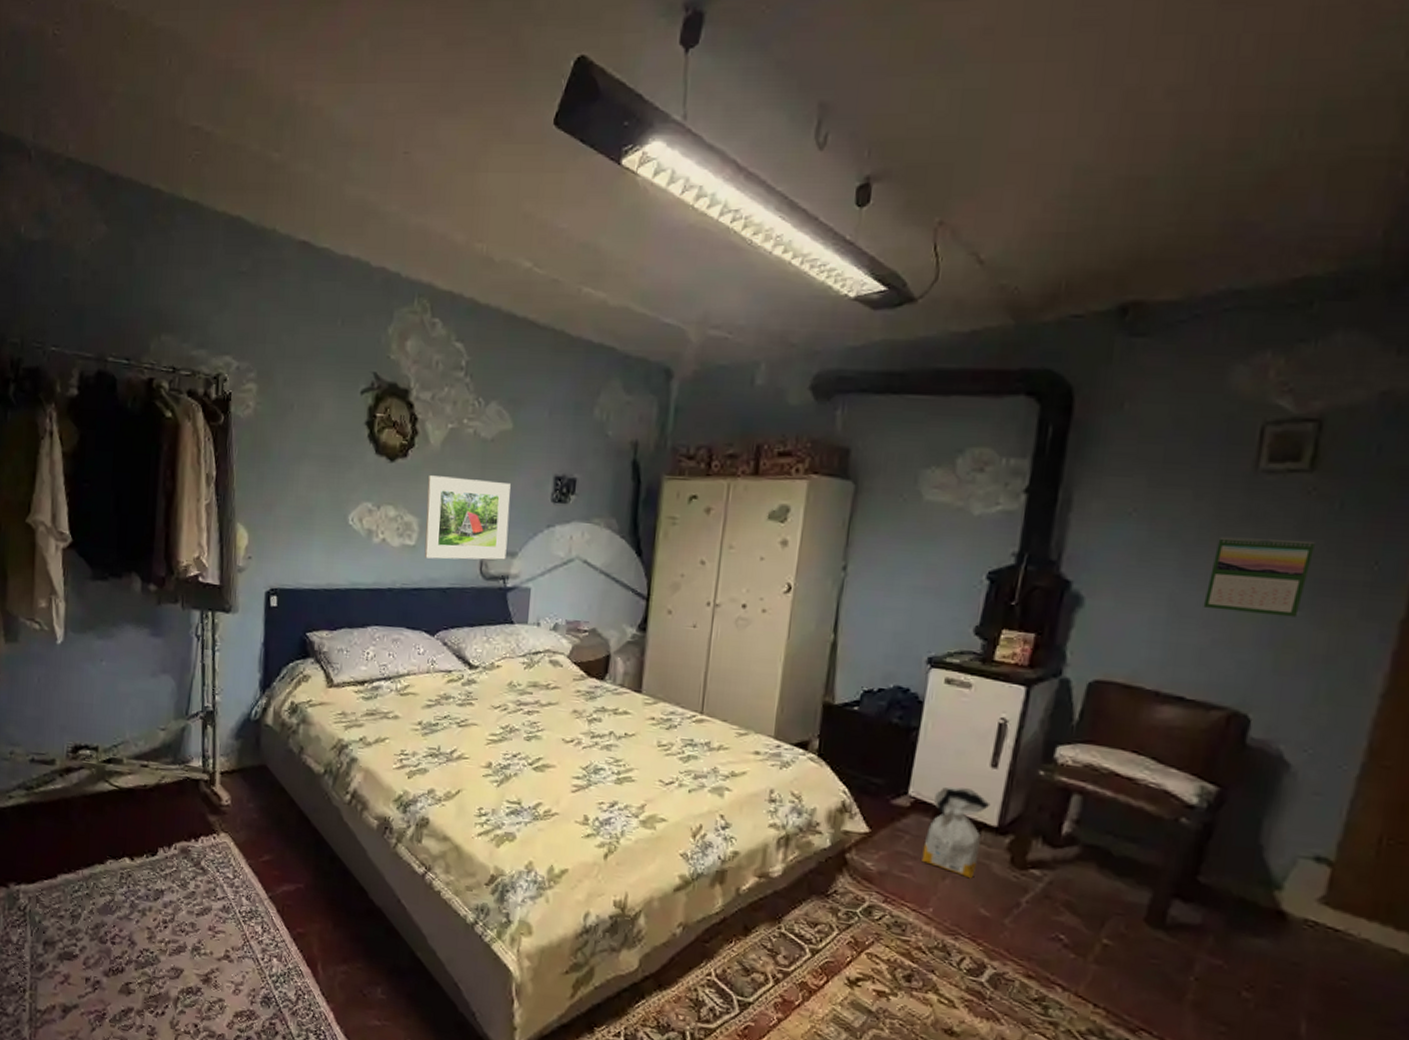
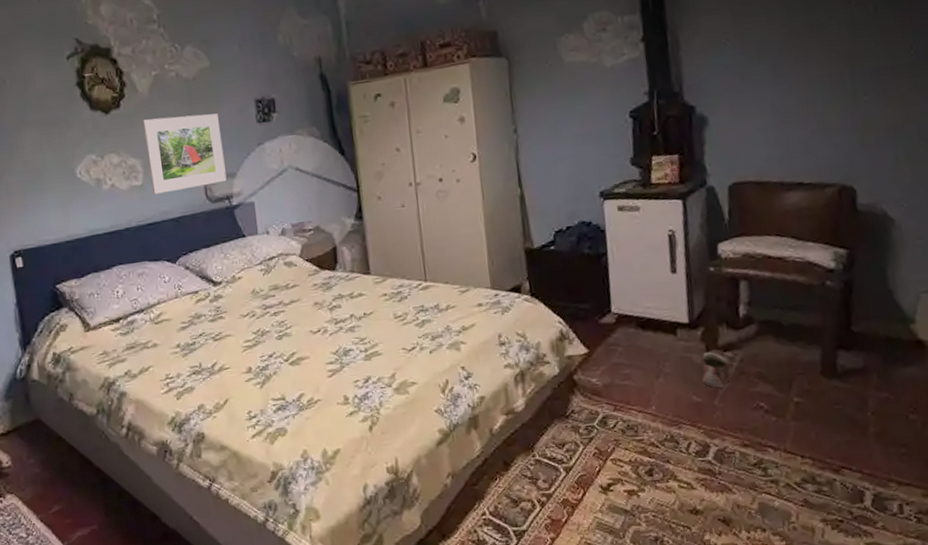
bag: present [922,786,991,879] -> none [633,295,681,373]
shoe: none [996,862,1041,907] -> present [700,349,736,388]
calendar: present [1203,536,1315,617] -> none [795,39,867,107]

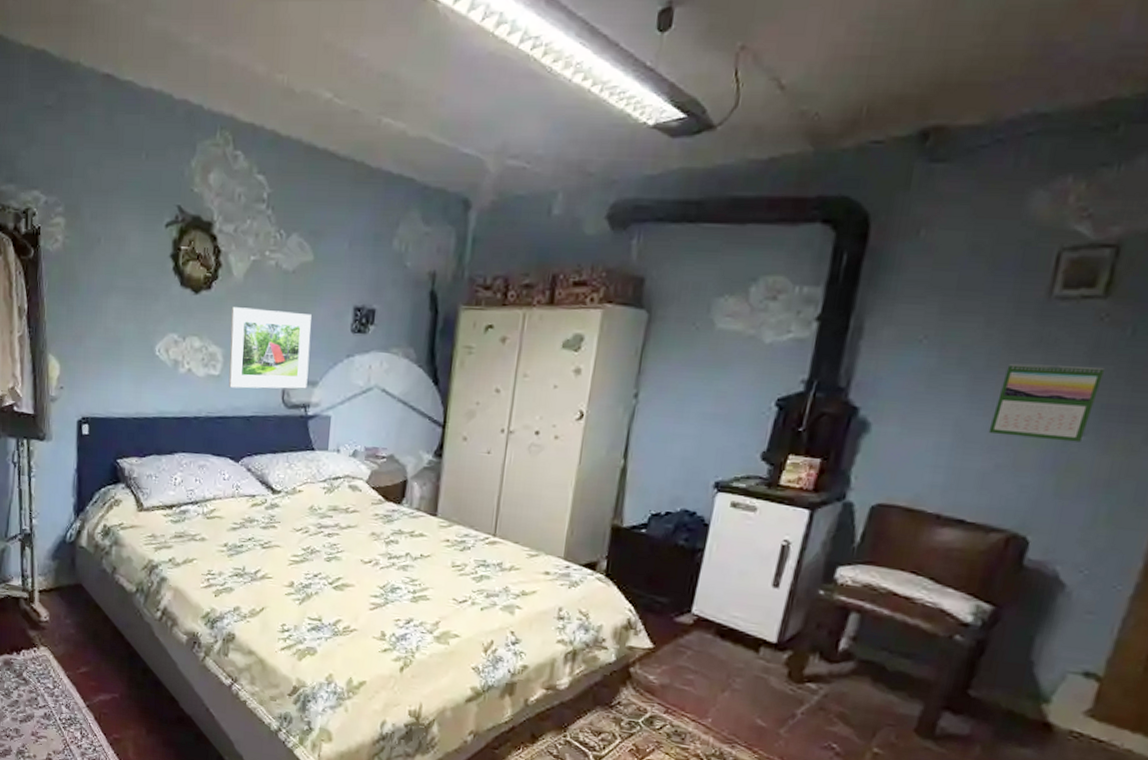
shoe: present [700,349,736,388] -> none [773,676,816,718]
calendar: none [795,39,867,107] -> present [988,363,1104,442]

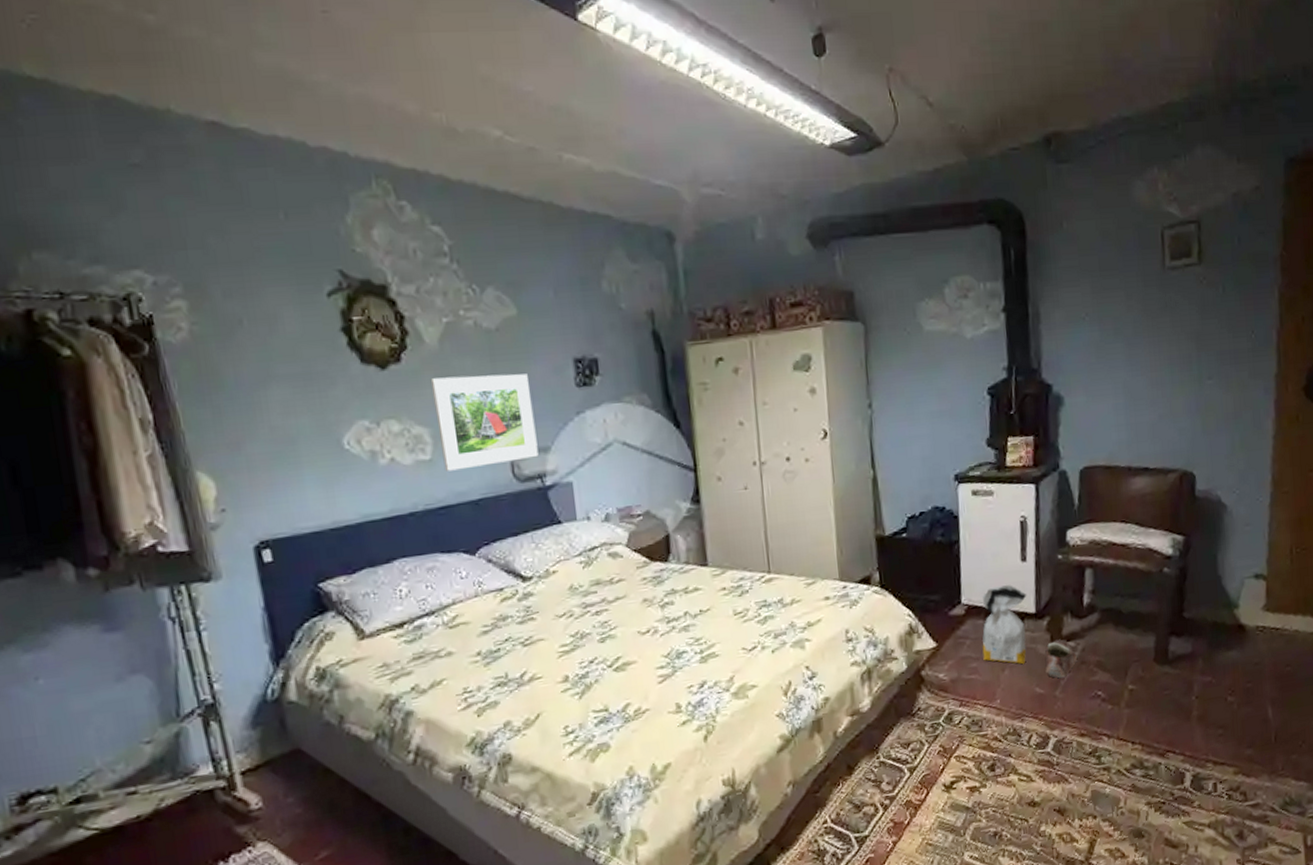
bag: none [702,605,771,692] -> present [982,585,1027,665]
shoe: none [773,676,816,718] -> present [1044,639,1077,679]
calendar: present [988,363,1104,442] -> none [1148,321,1213,390]

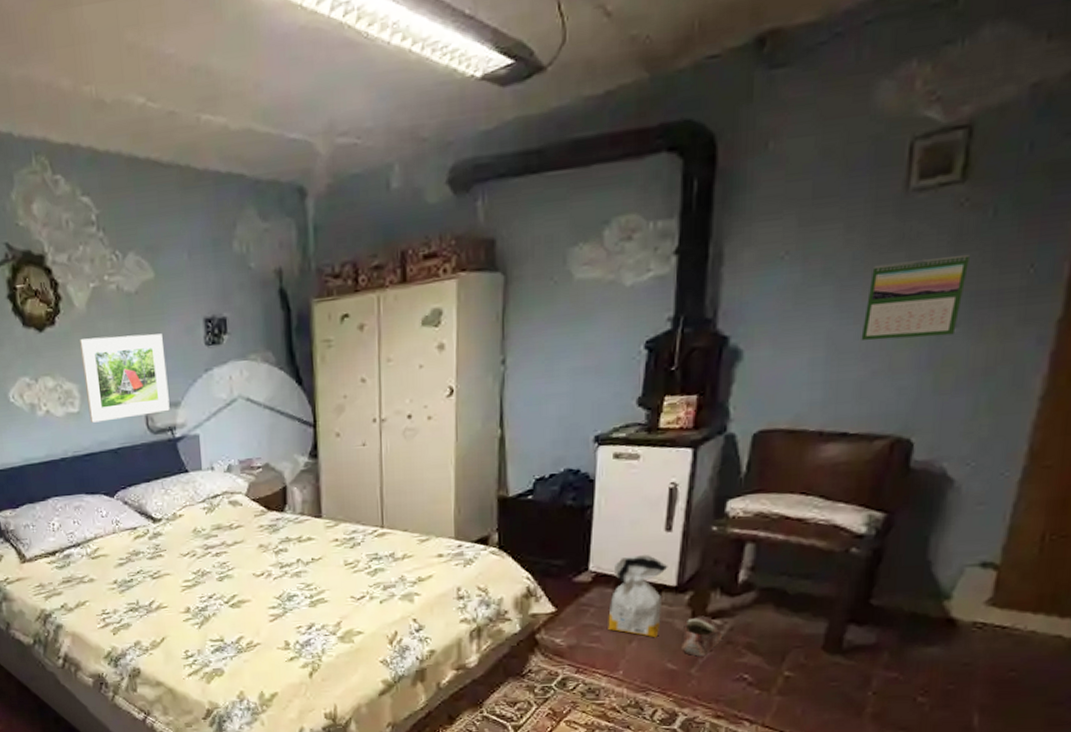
calendar: none [1148,321,1213,390] -> present [861,254,969,341]

